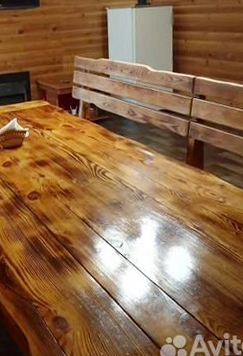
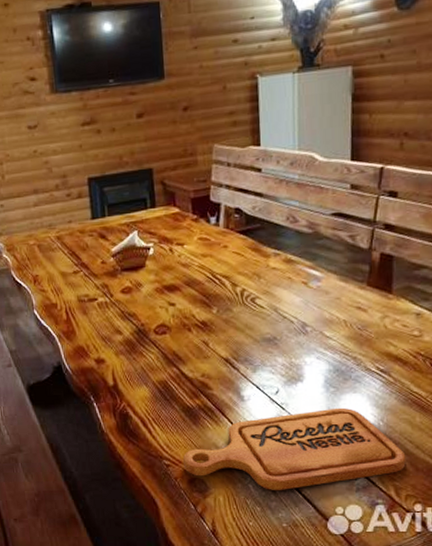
cutting board: none [49,257,217,325] -> present [183,407,406,490]

